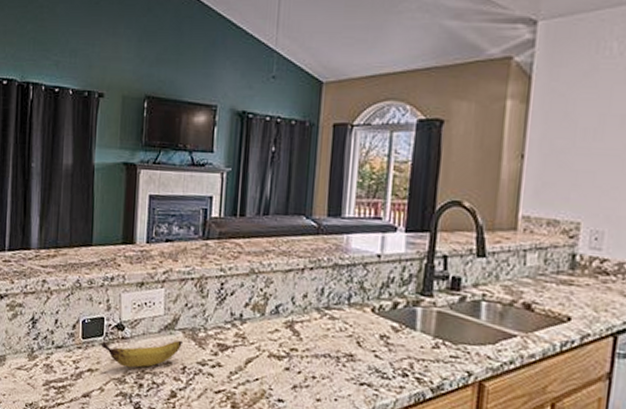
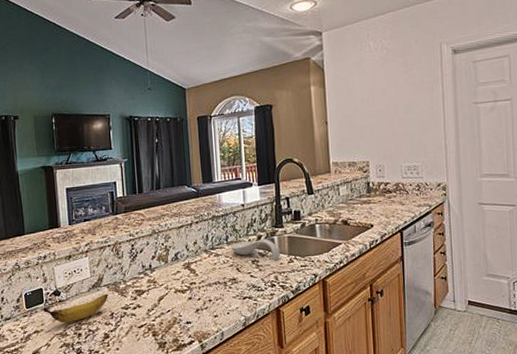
spoon rest: none [353,306,423,340] -> present [231,238,280,259]

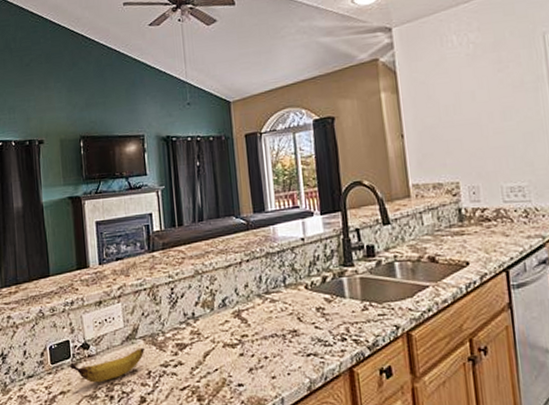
spoon rest: present [231,238,280,259] -> none [289,280,351,306]

